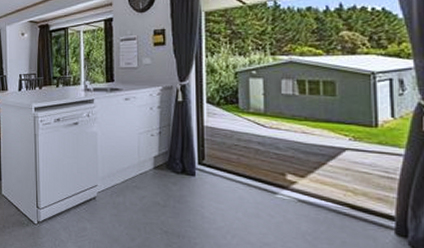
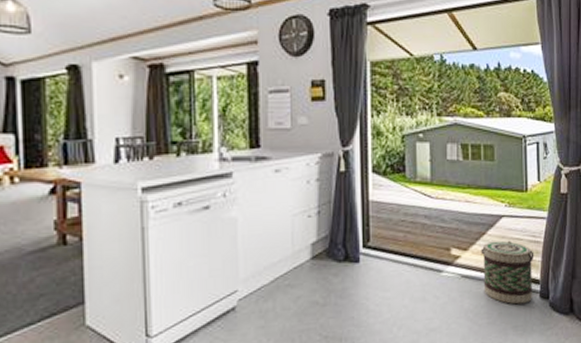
basket: none [320,172,388,238] -> present [481,240,534,305]

